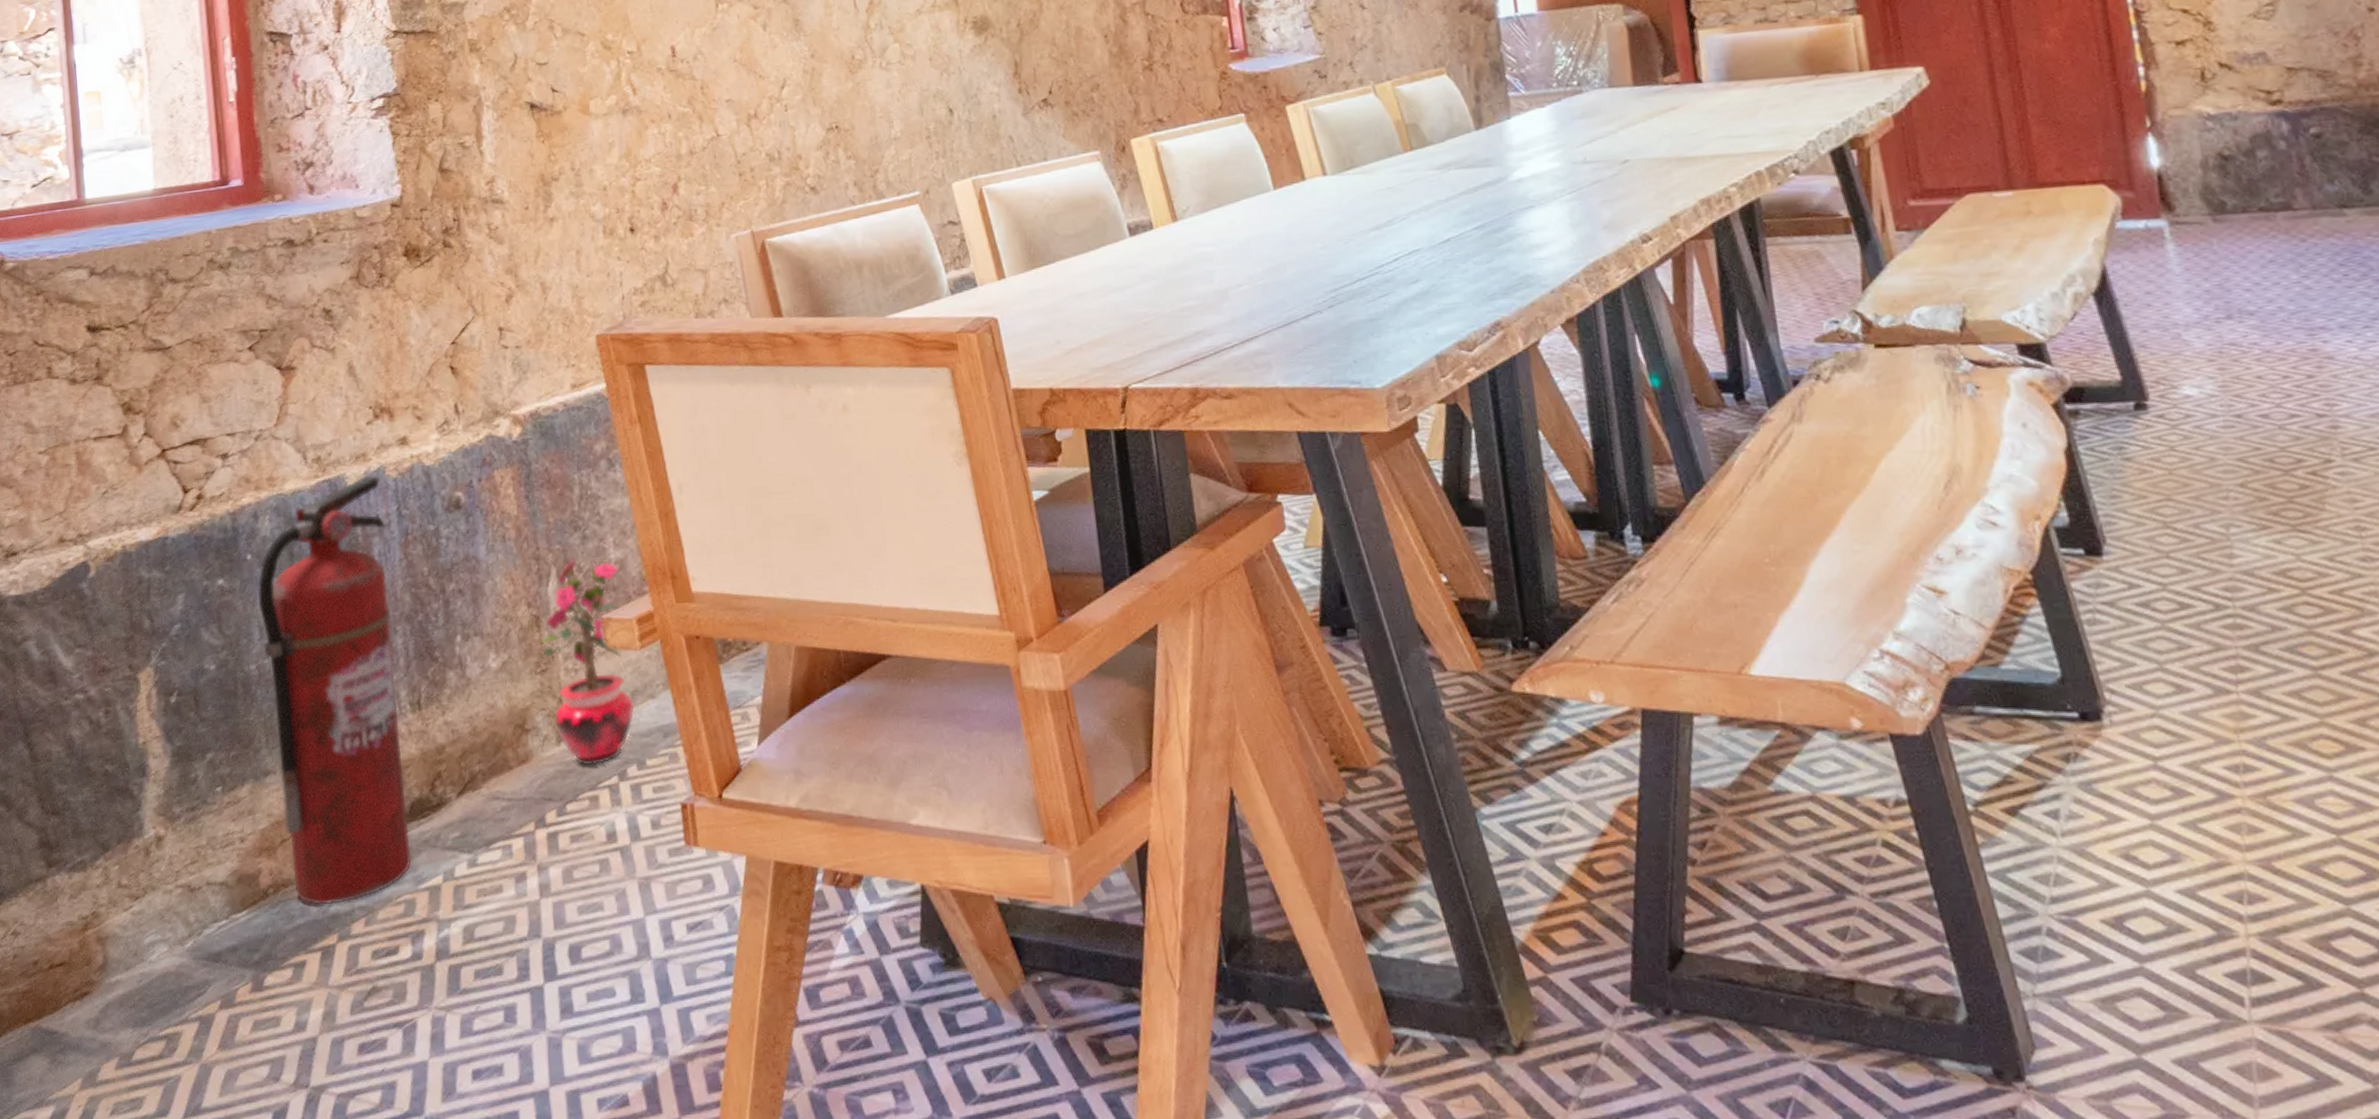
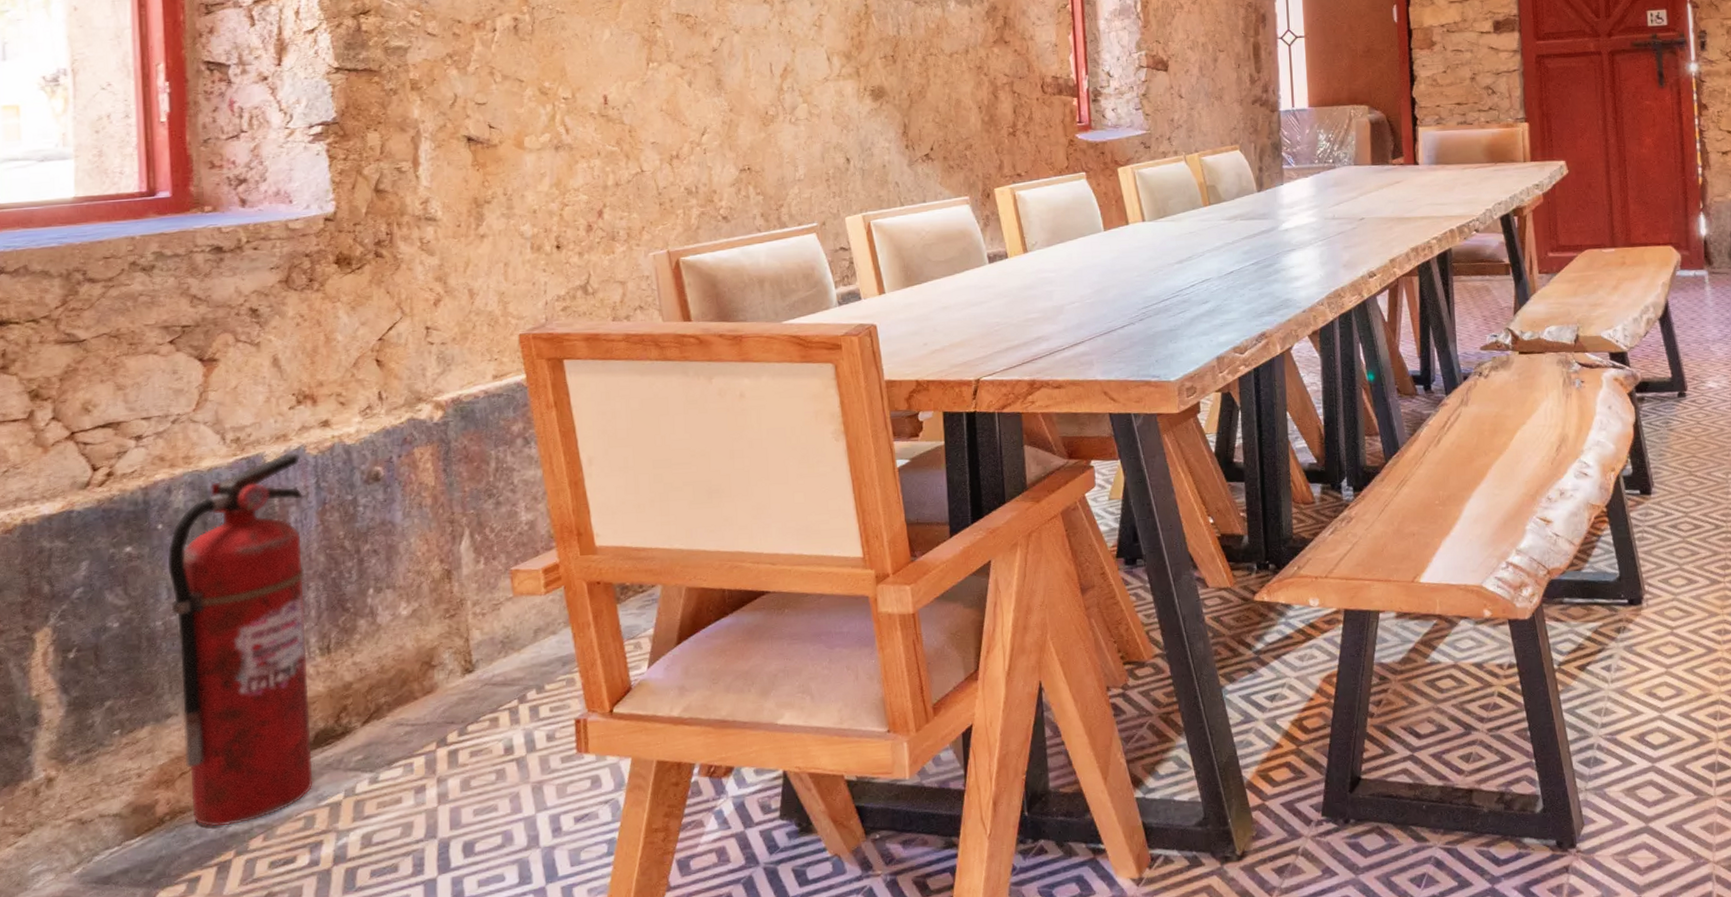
potted plant: present [537,560,635,766] -> none [447,522,537,693]

